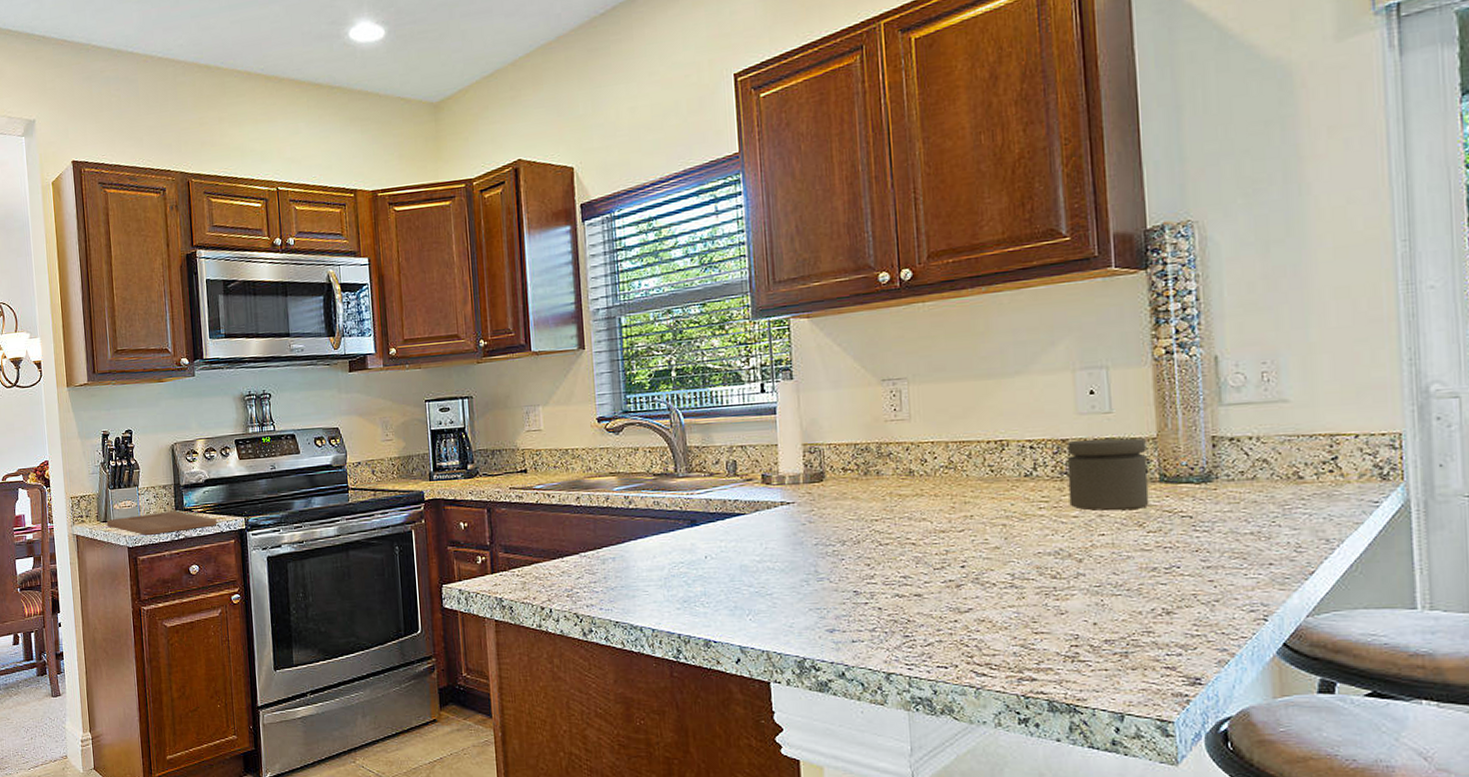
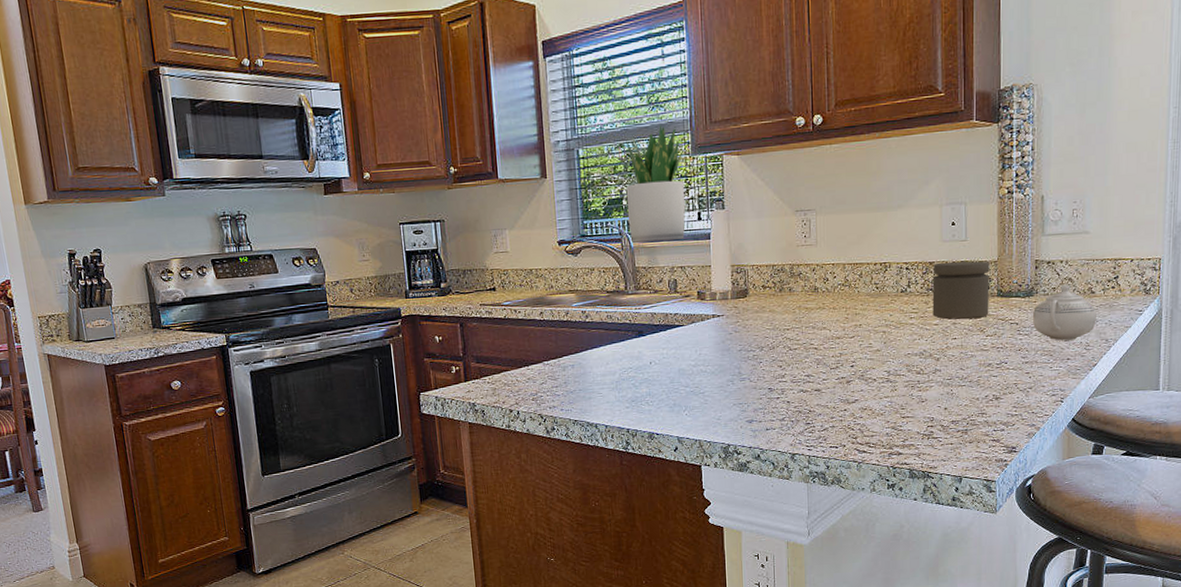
cutting board: present [106,512,217,535] -> none [79,330,198,353]
planter: none [674,287,746,420] -> present [626,125,685,244]
teapot: none [1212,467,1309,540] -> present [1032,284,1097,341]

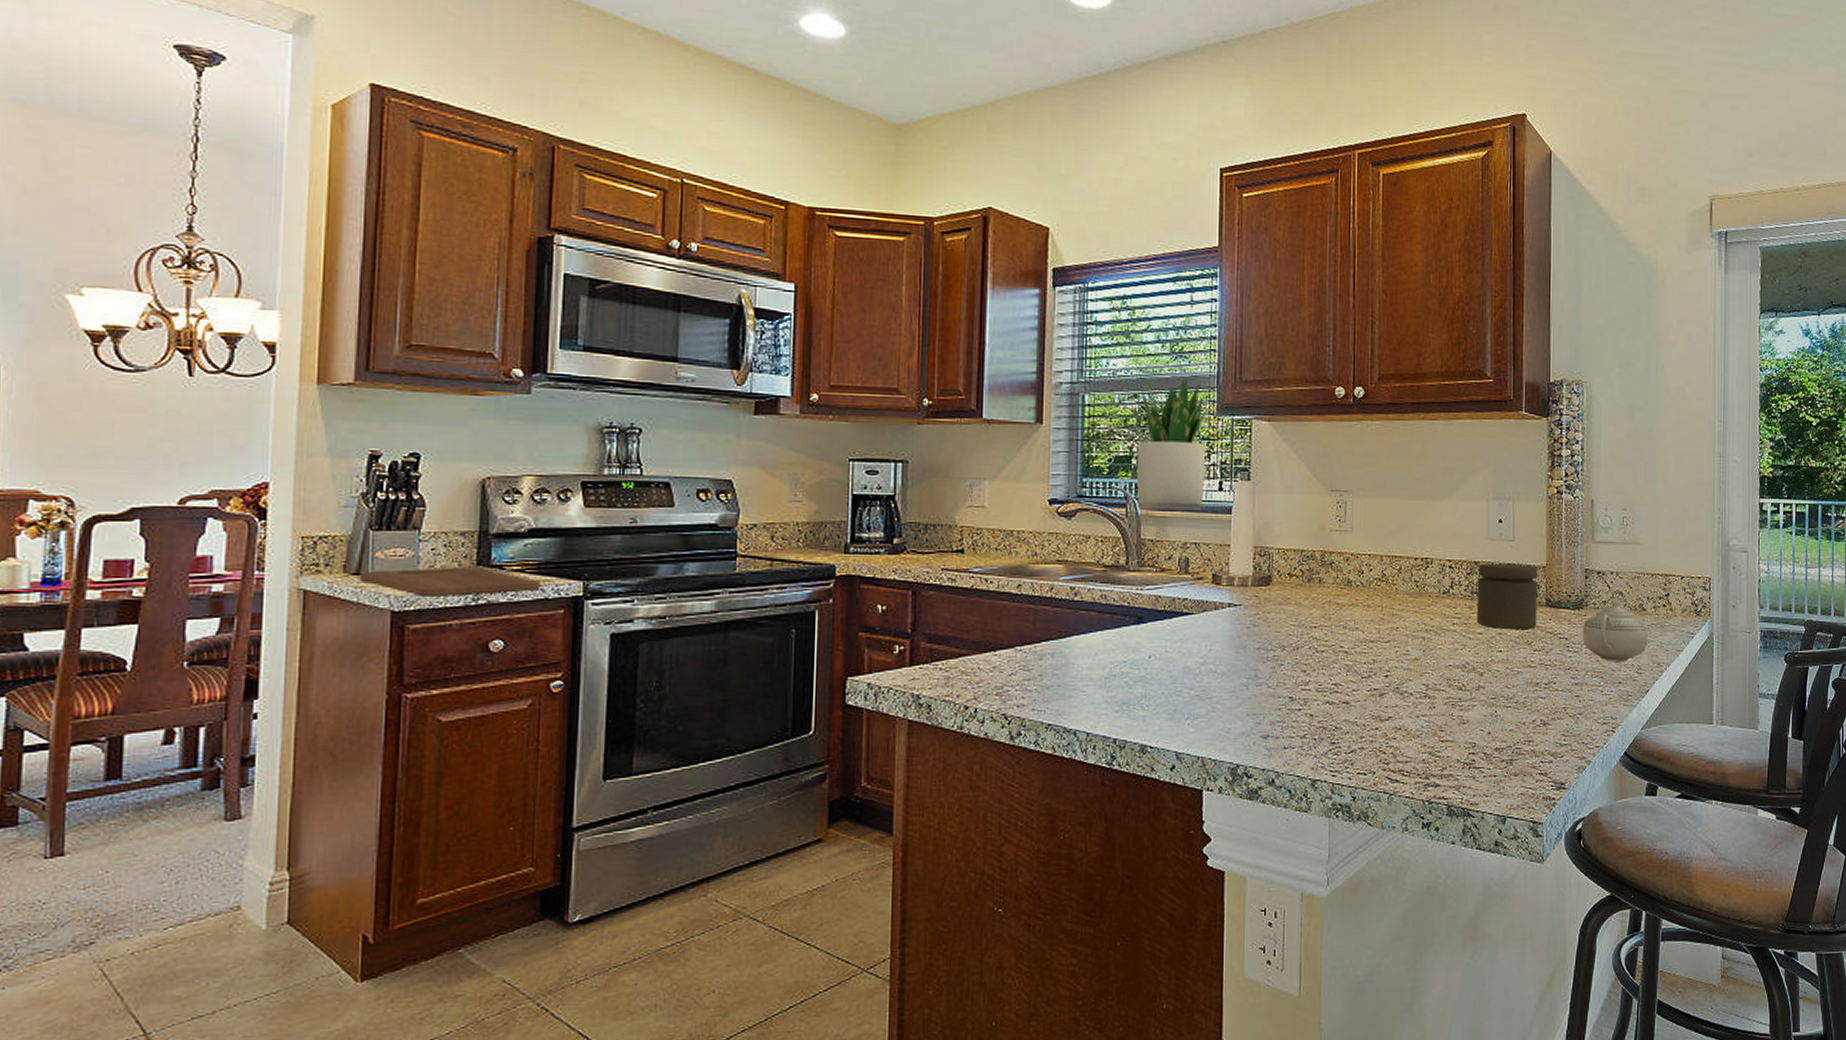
cutting board: none [79,330,198,353] -> present [359,567,541,596]

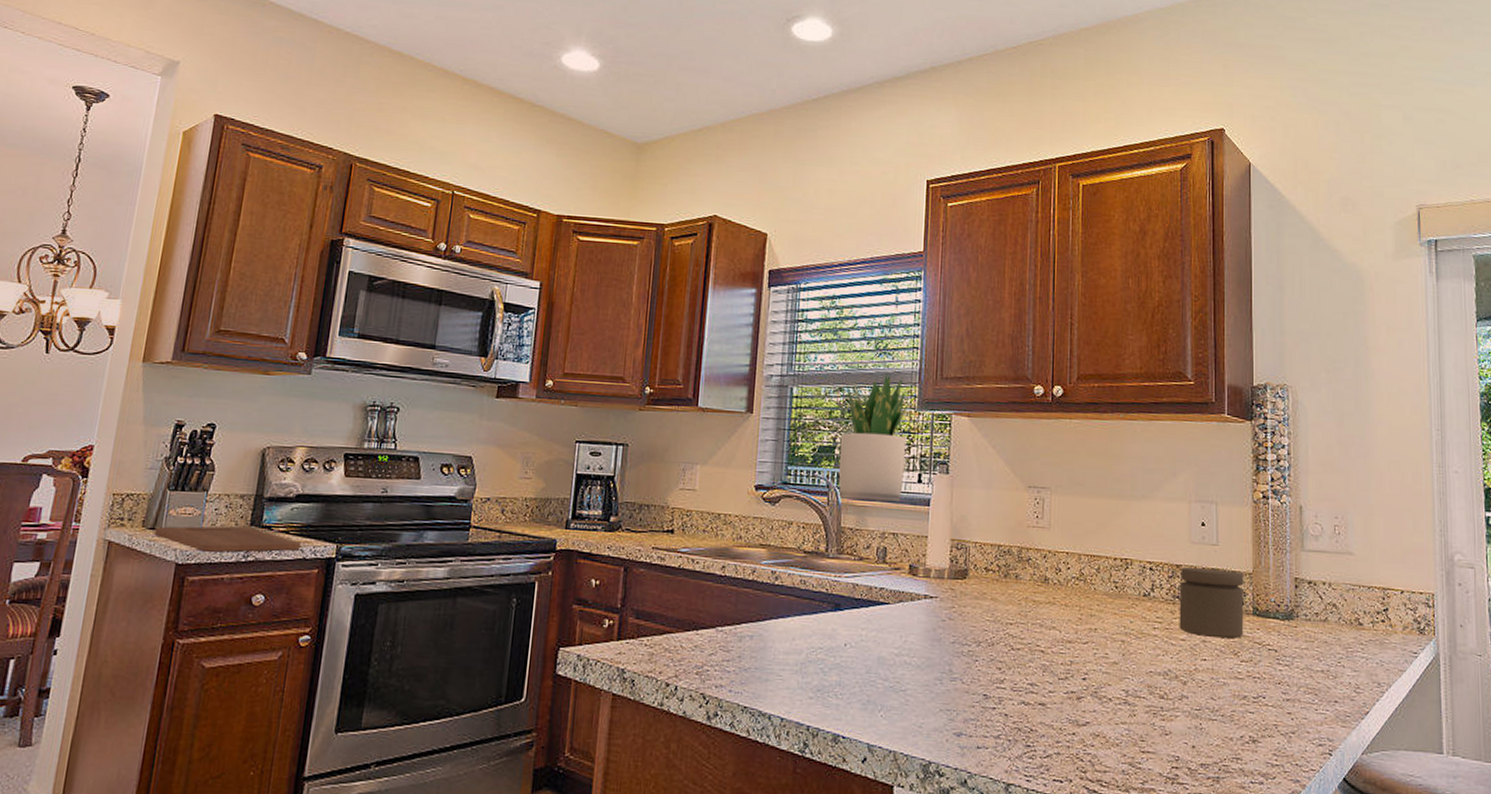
teapot: present [1582,598,1648,661] -> none [1293,610,1366,679]

